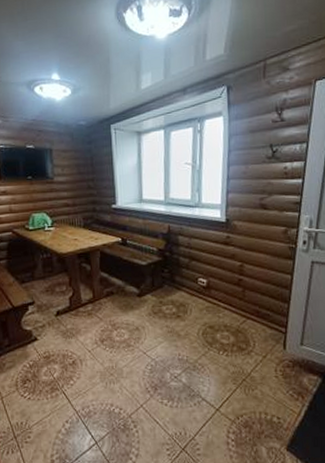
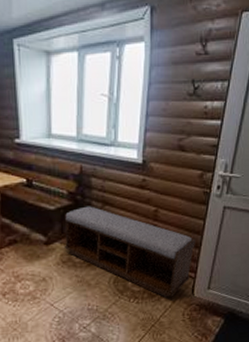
bench: none [154,261,285,353] -> present [64,206,197,299]

